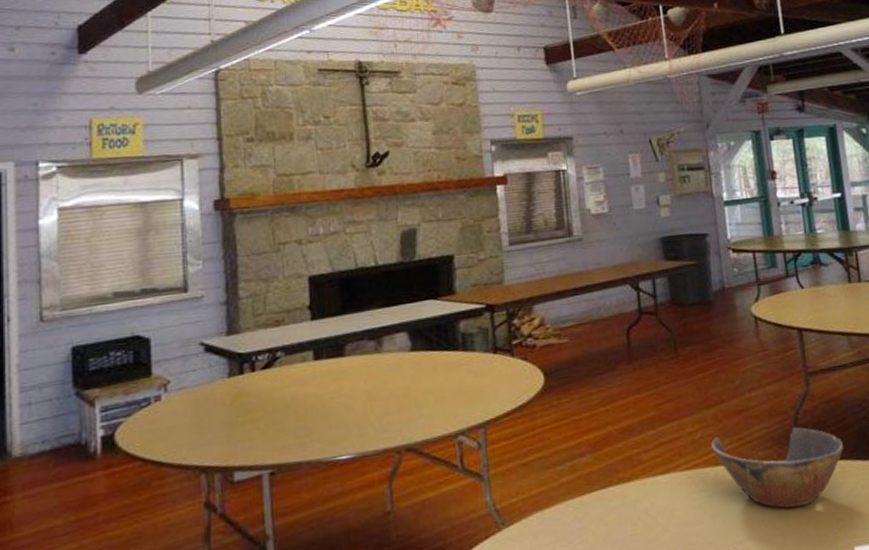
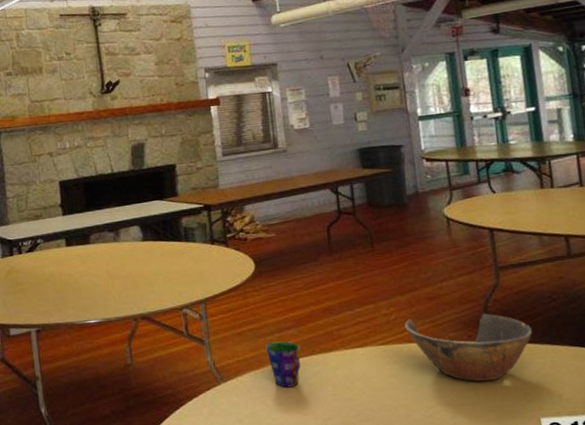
cup: none [555,470,596,530] -> present [265,341,301,388]

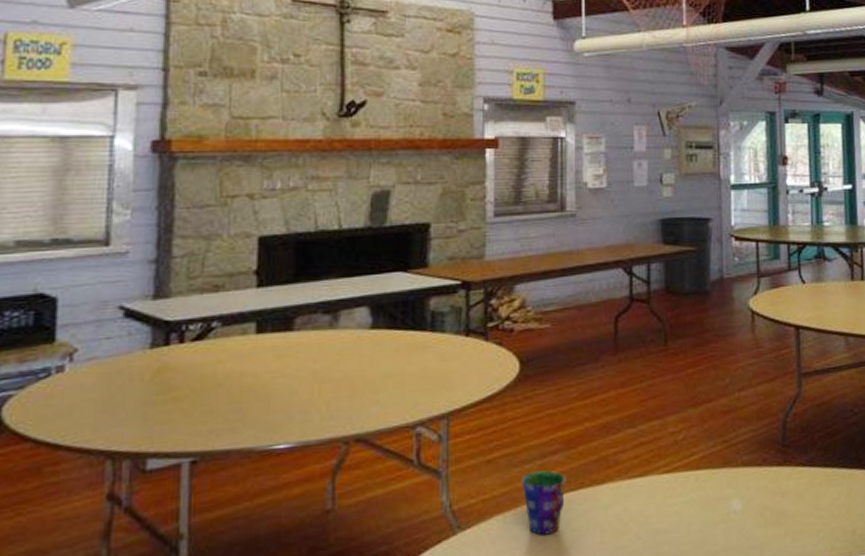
bowl: present [404,313,533,382] -> none [694,430,831,517]

